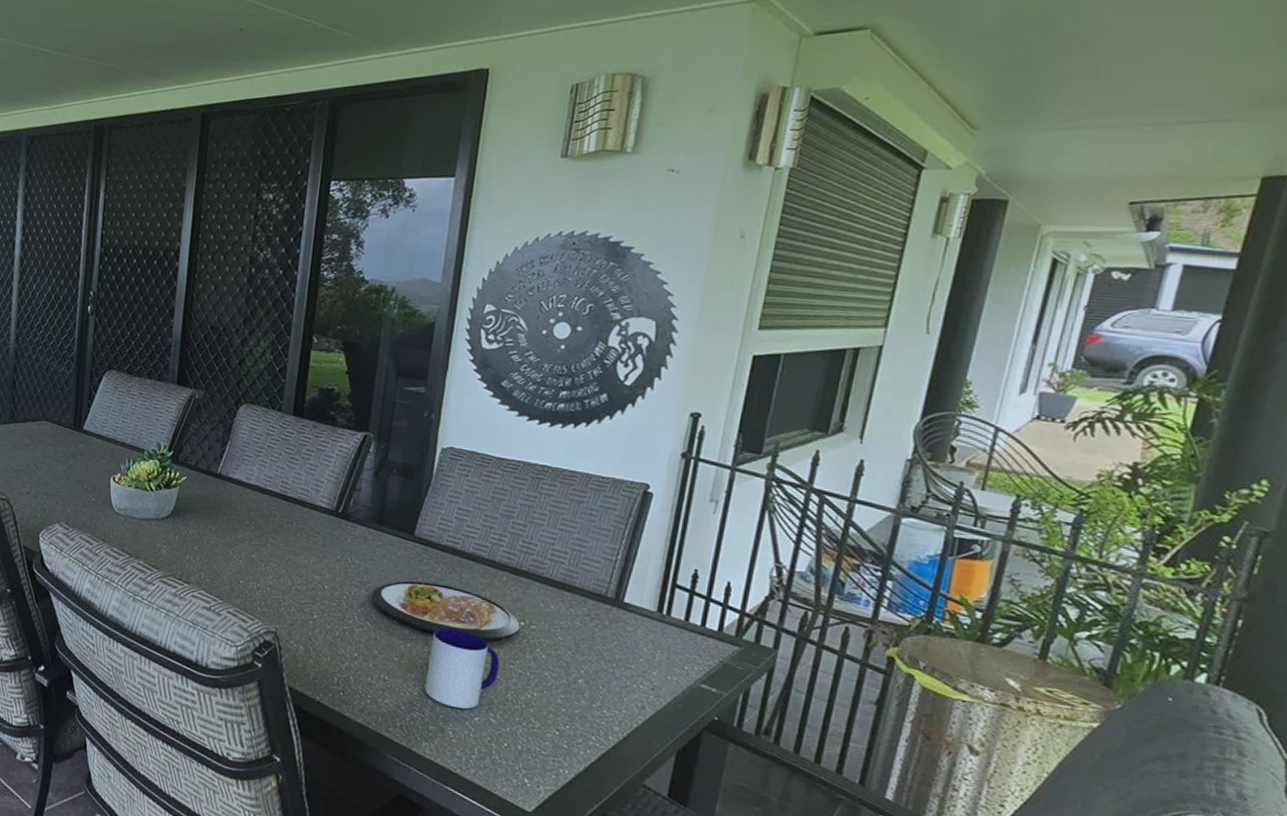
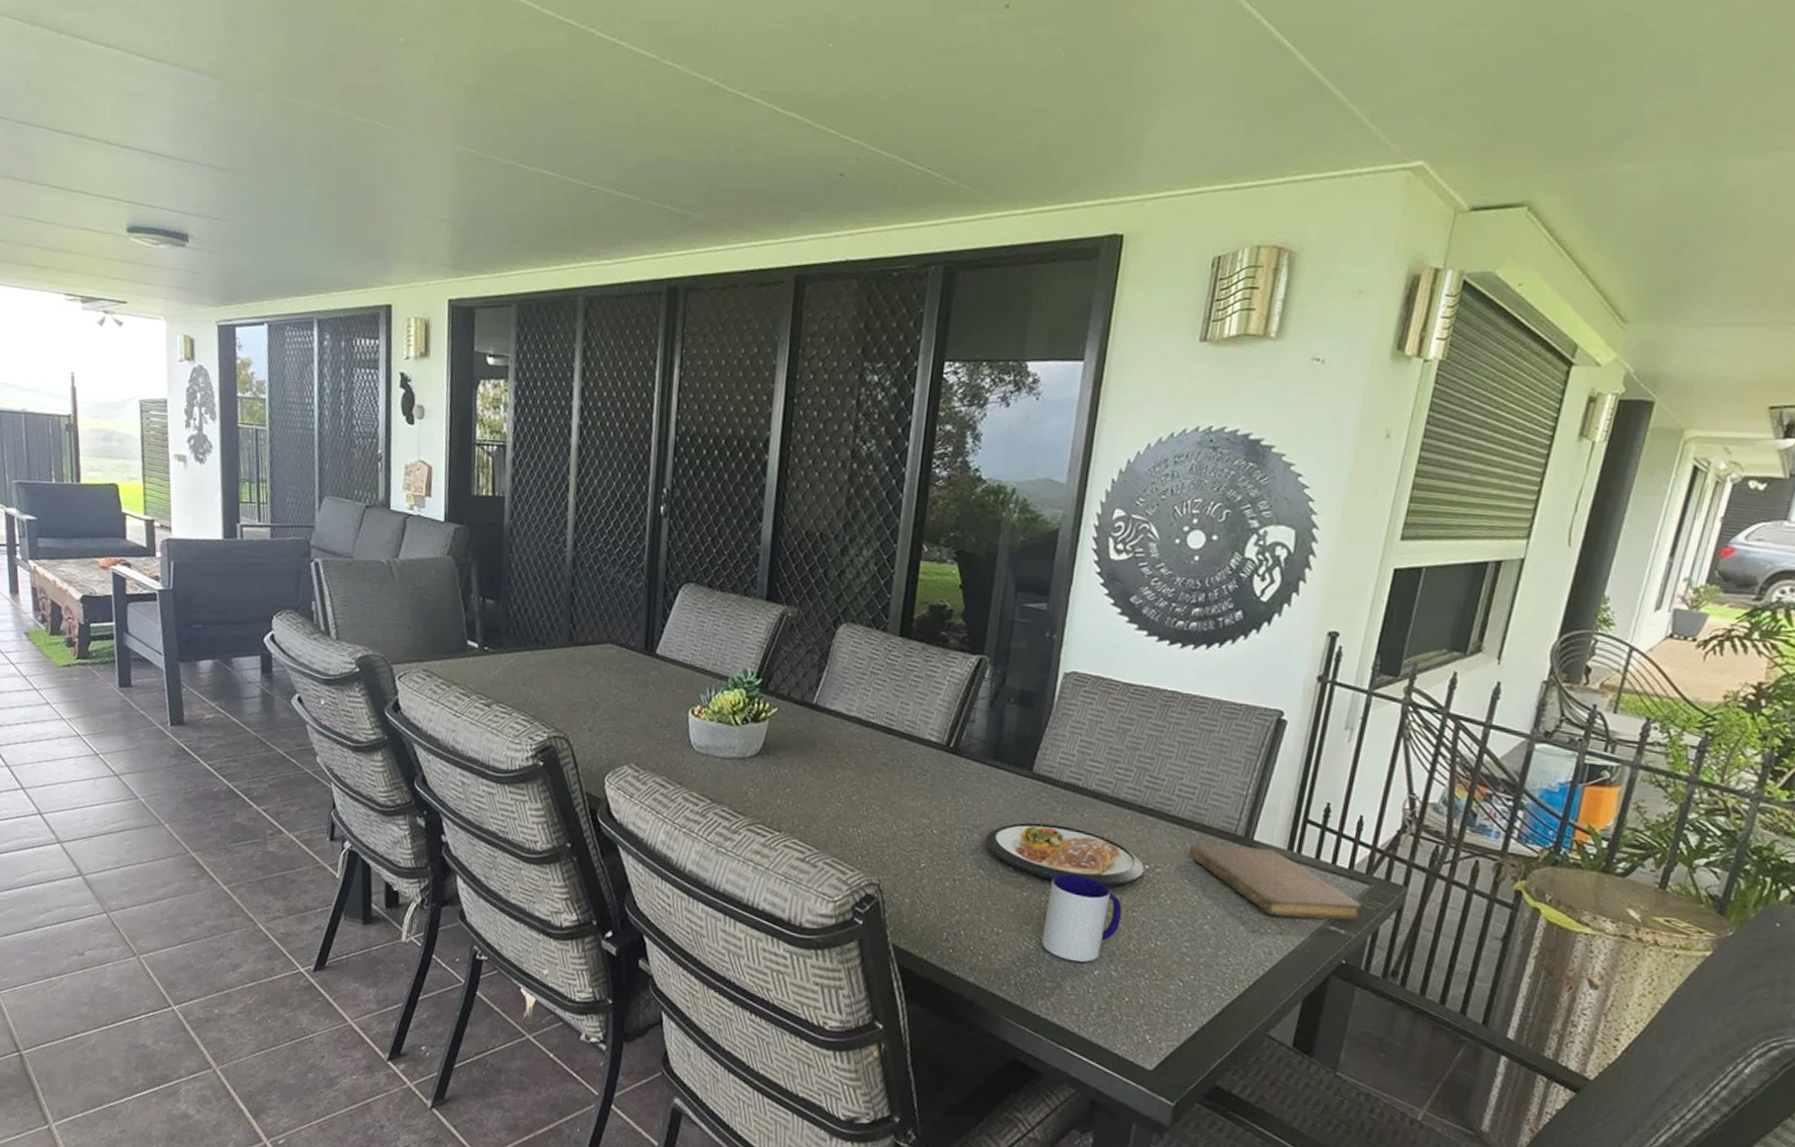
notebook: none [562,604,733,680] -> present [1189,844,1363,920]

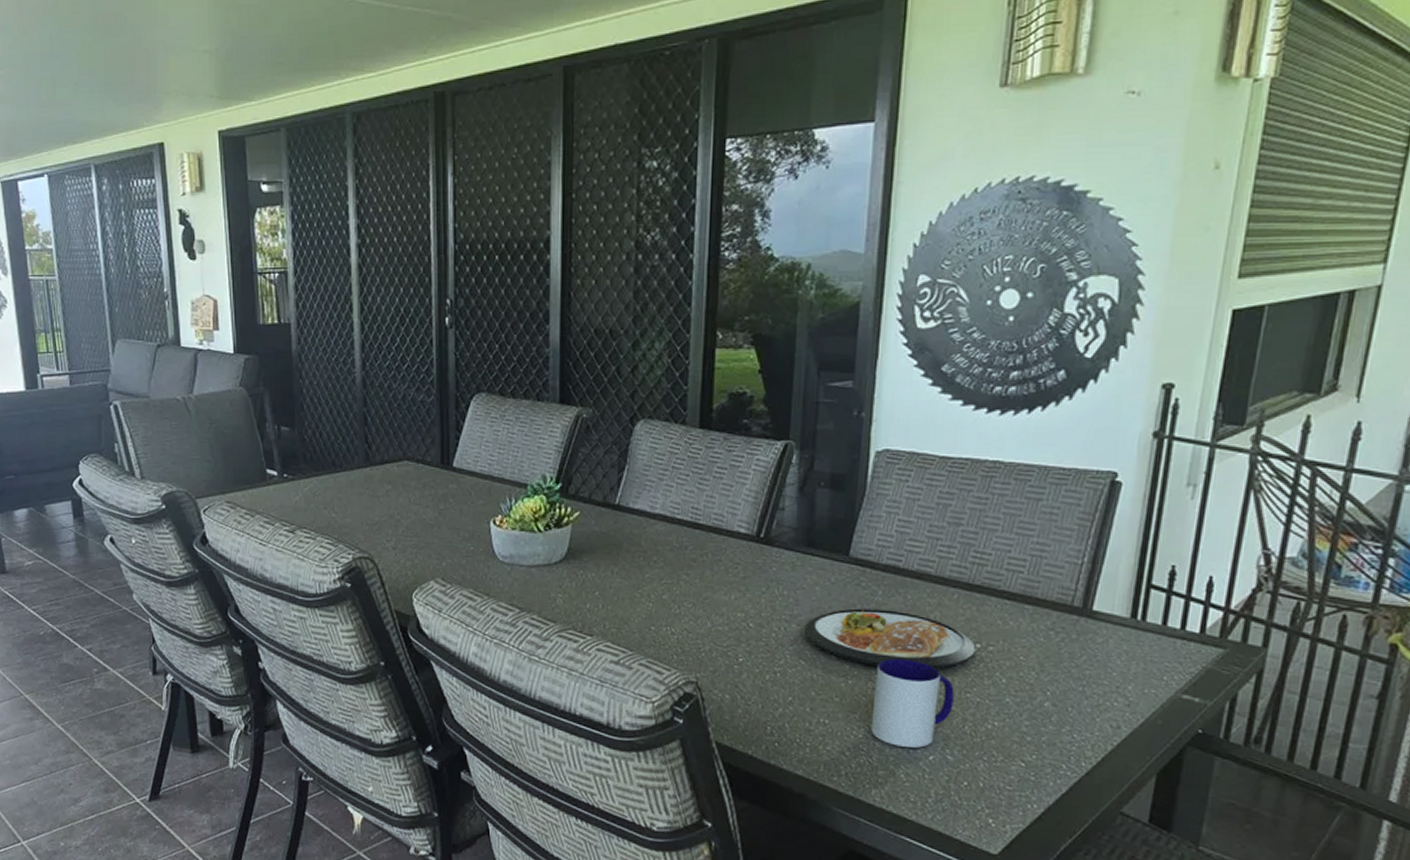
notebook: present [1189,844,1363,920] -> none [1023,617,1218,688]

